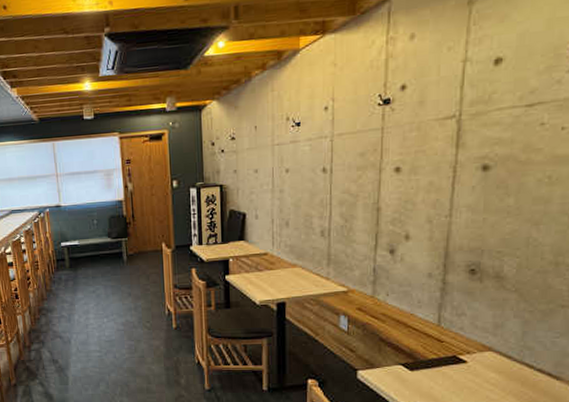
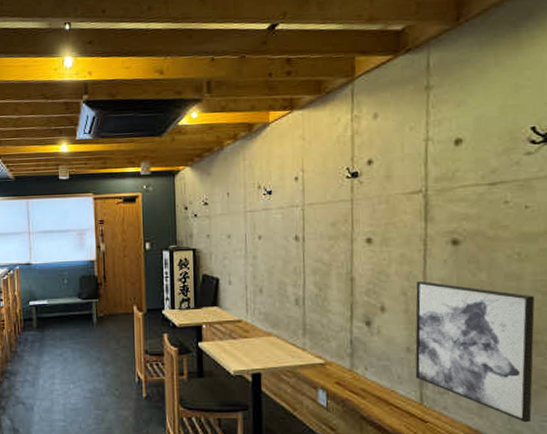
wall art: none [435,208,561,340] -> present [415,280,535,423]

